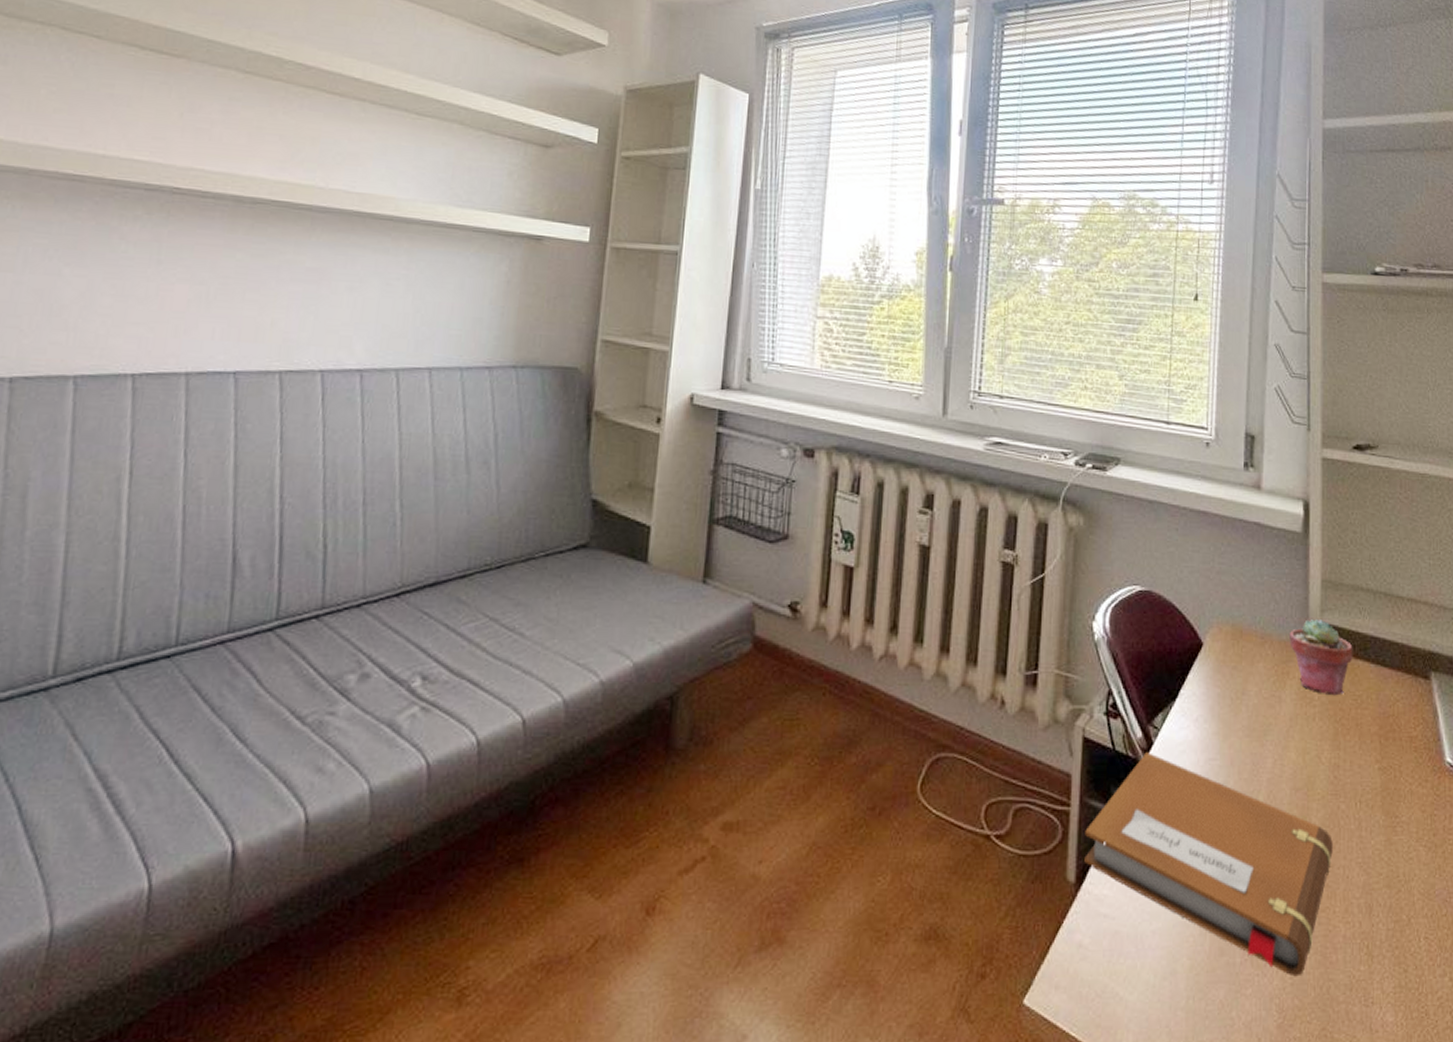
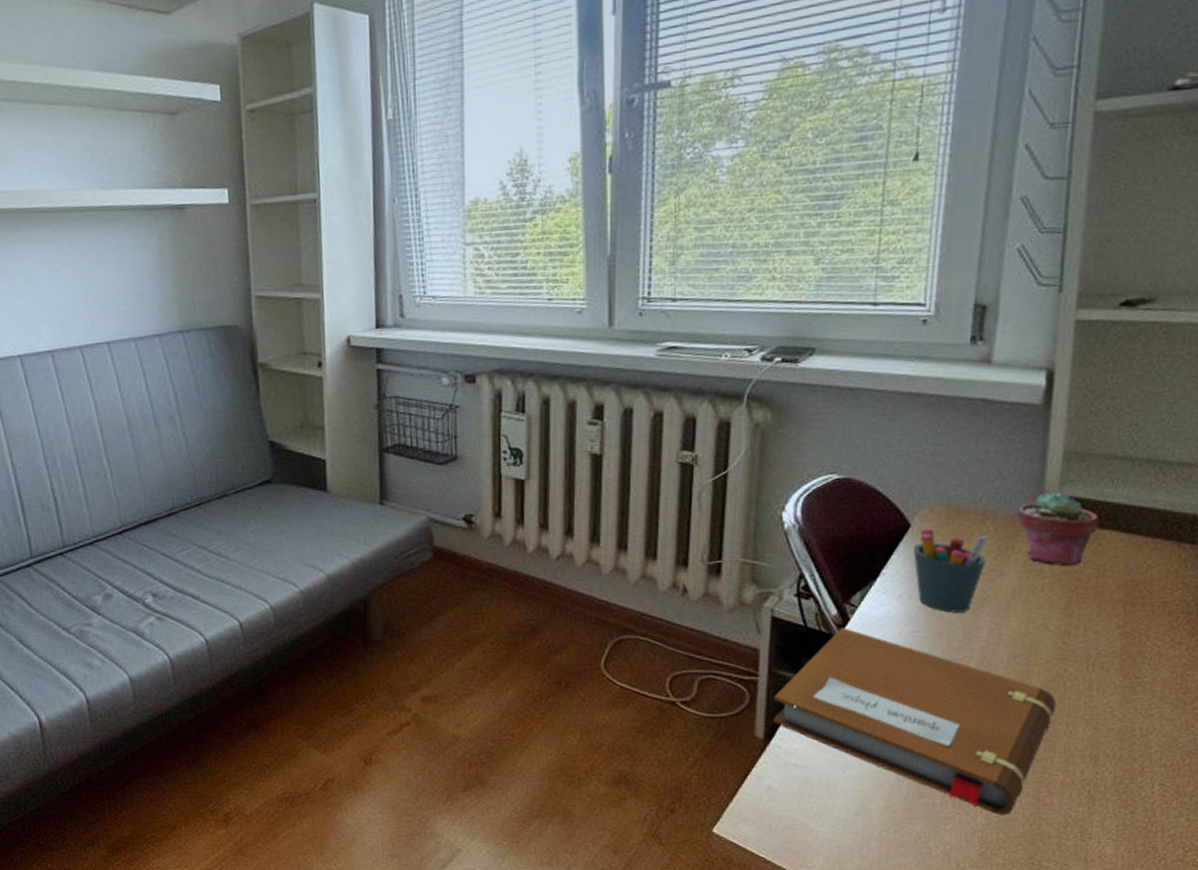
pen holder: none [1205,649,1268,740] -> present [912,529,989,613]

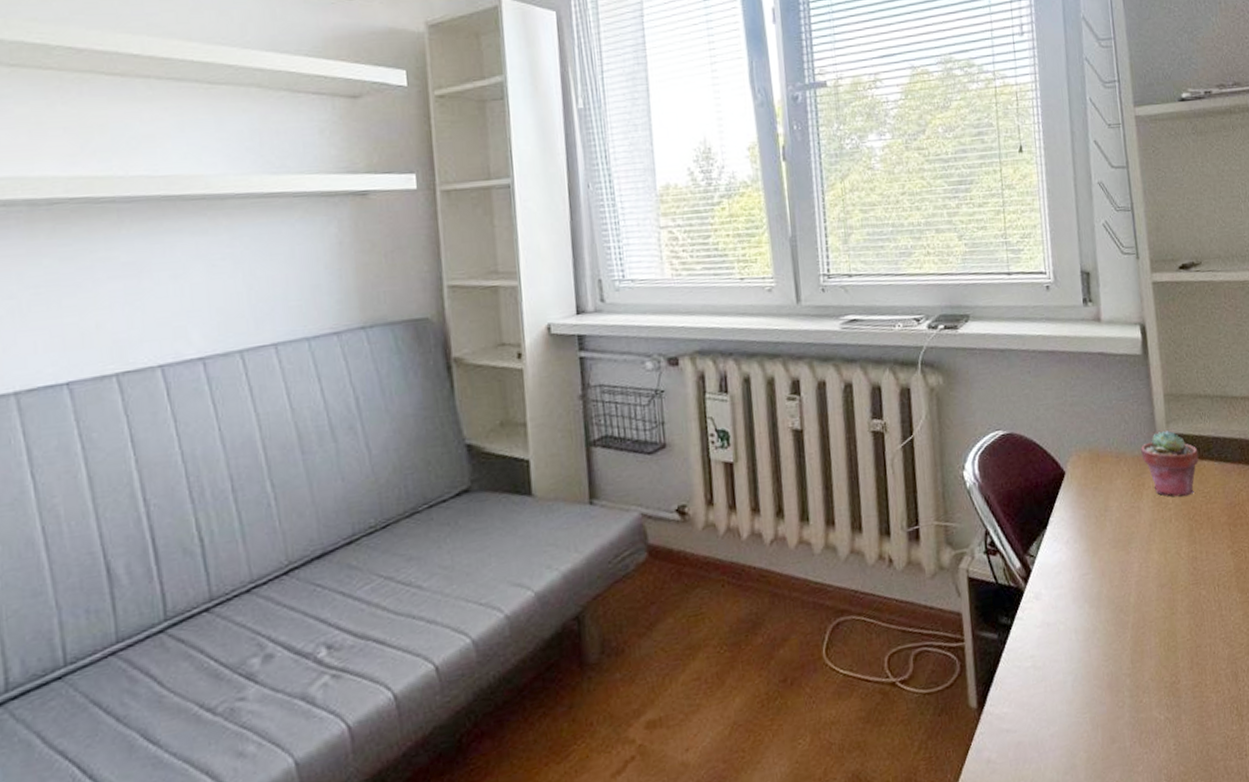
notebook: present [773,627,1056,816] -> none [980,579,1199,748]
pen holder: present [912,529,989,613] -> none [1070,474,1126,553]

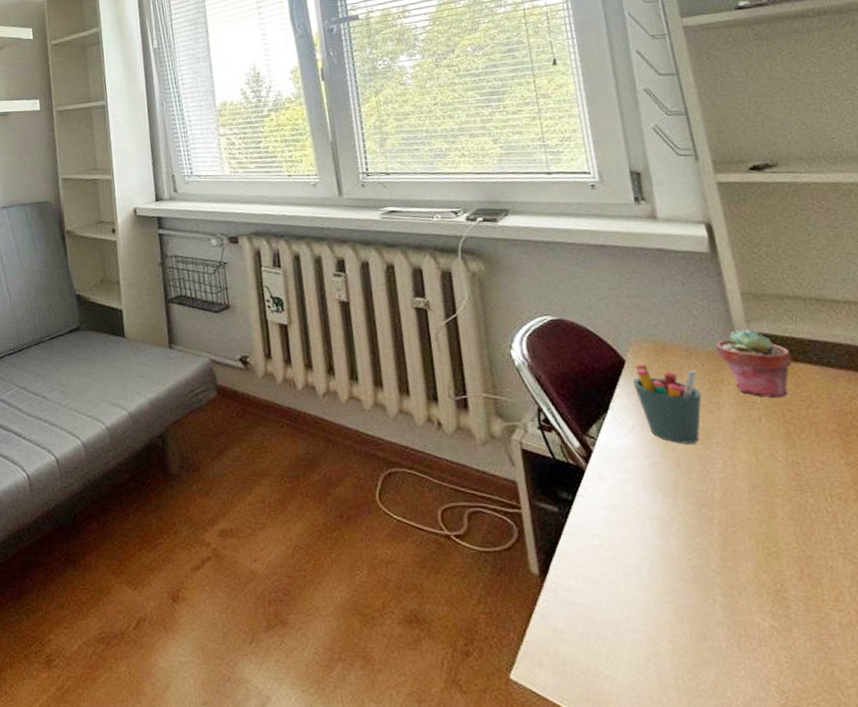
pen holder: none [1070,474,1126,553] -> present [632,364,702,444]

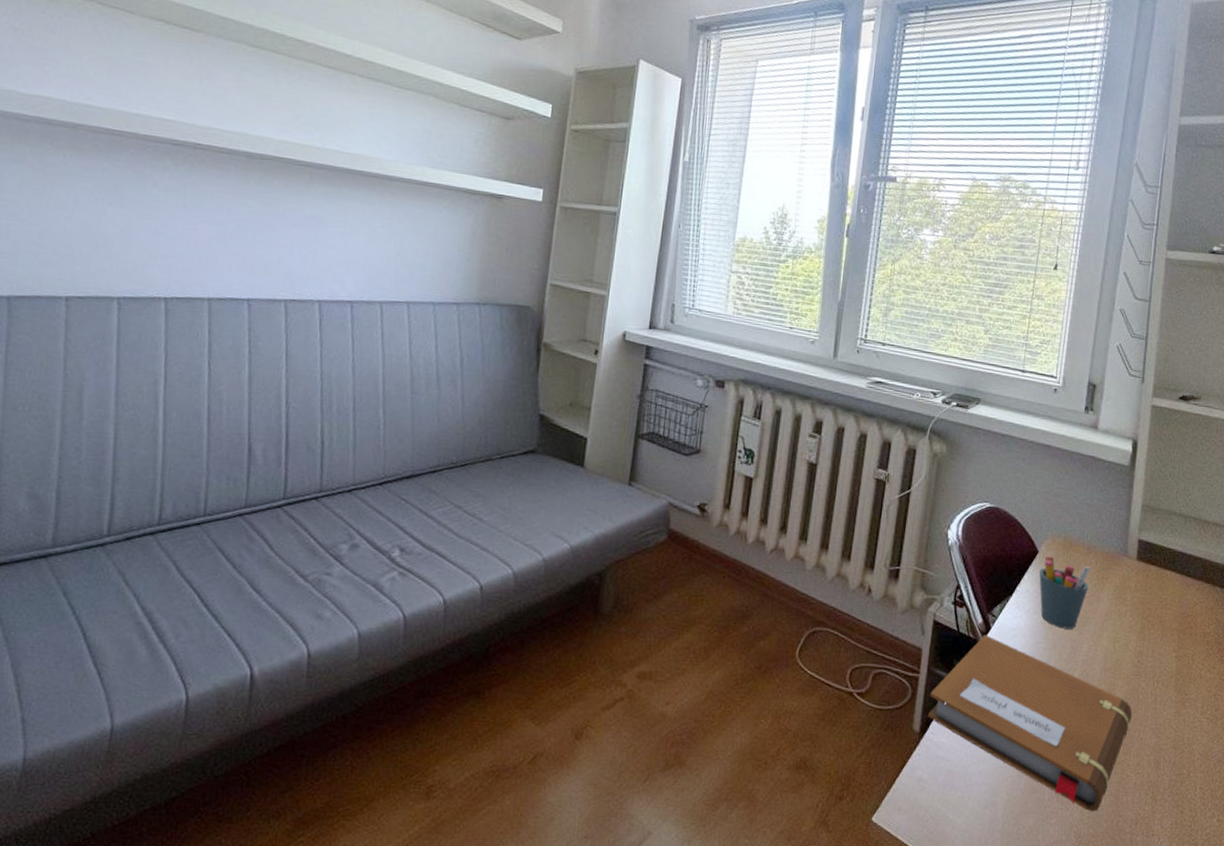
notebook: none [540,459,810,661] -> present [928,635,1132,812]
potted succulent: present [714,328,793,398] -> none [1110,535,1164,598]

